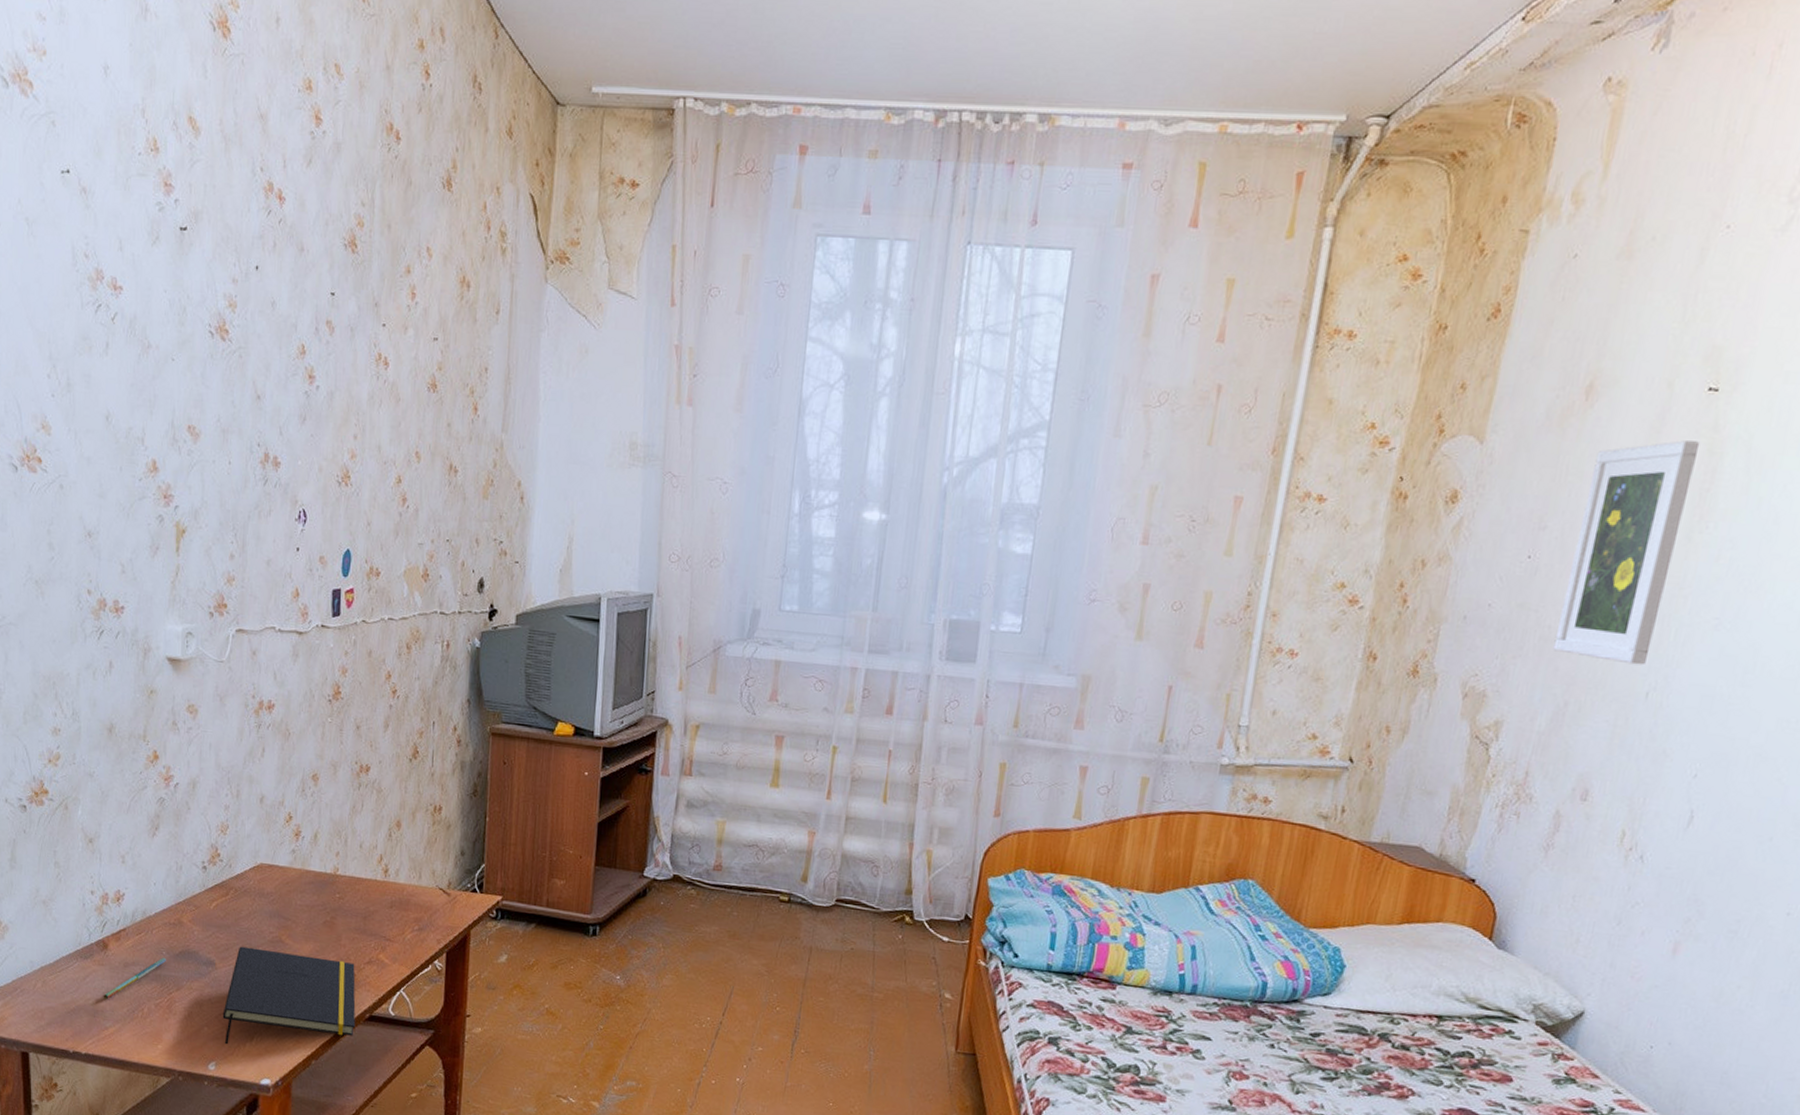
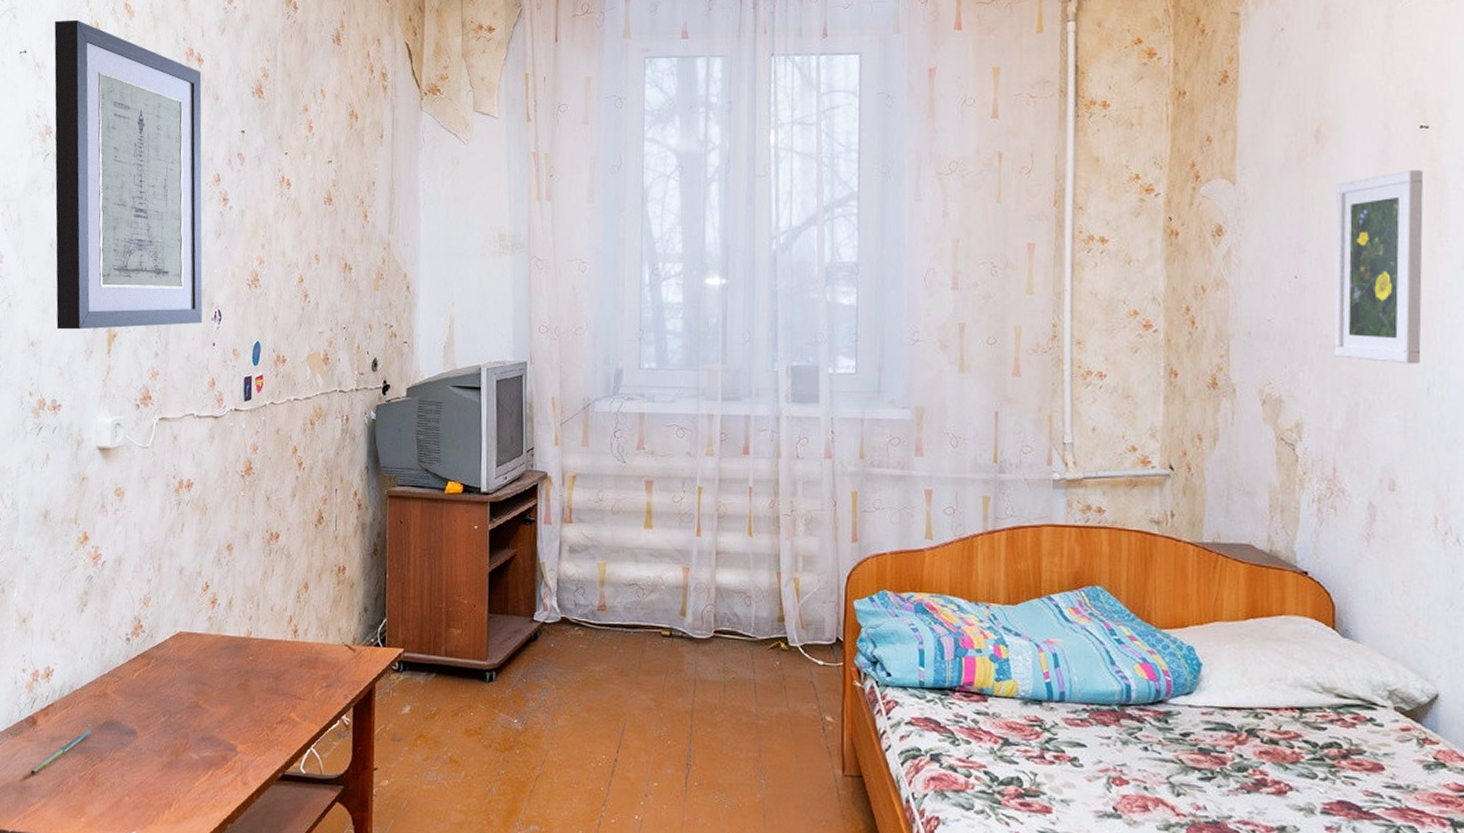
wall art: none [102,133,285,524] -> present [54,19,203,330]
notepad: present [222,946,356,1045] -> none [143,713,269,814]

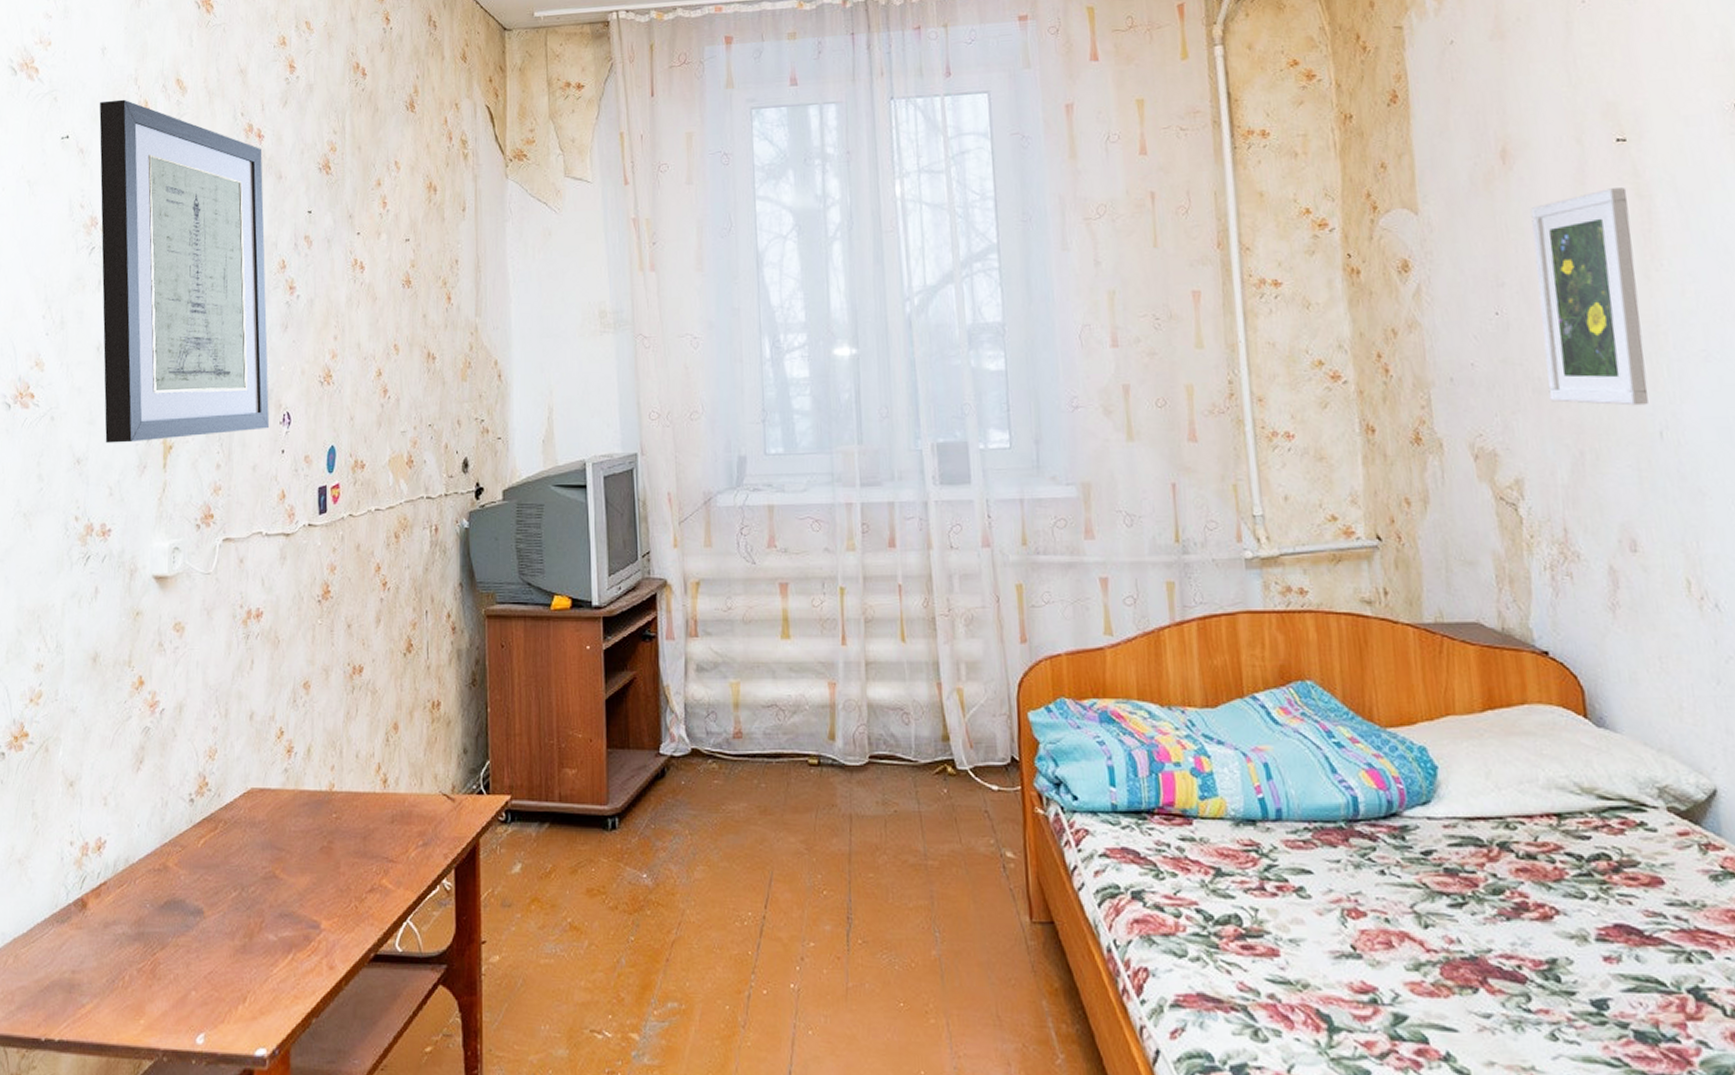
pen: present [30,729,91,776] -> none [80,911,150,970]

